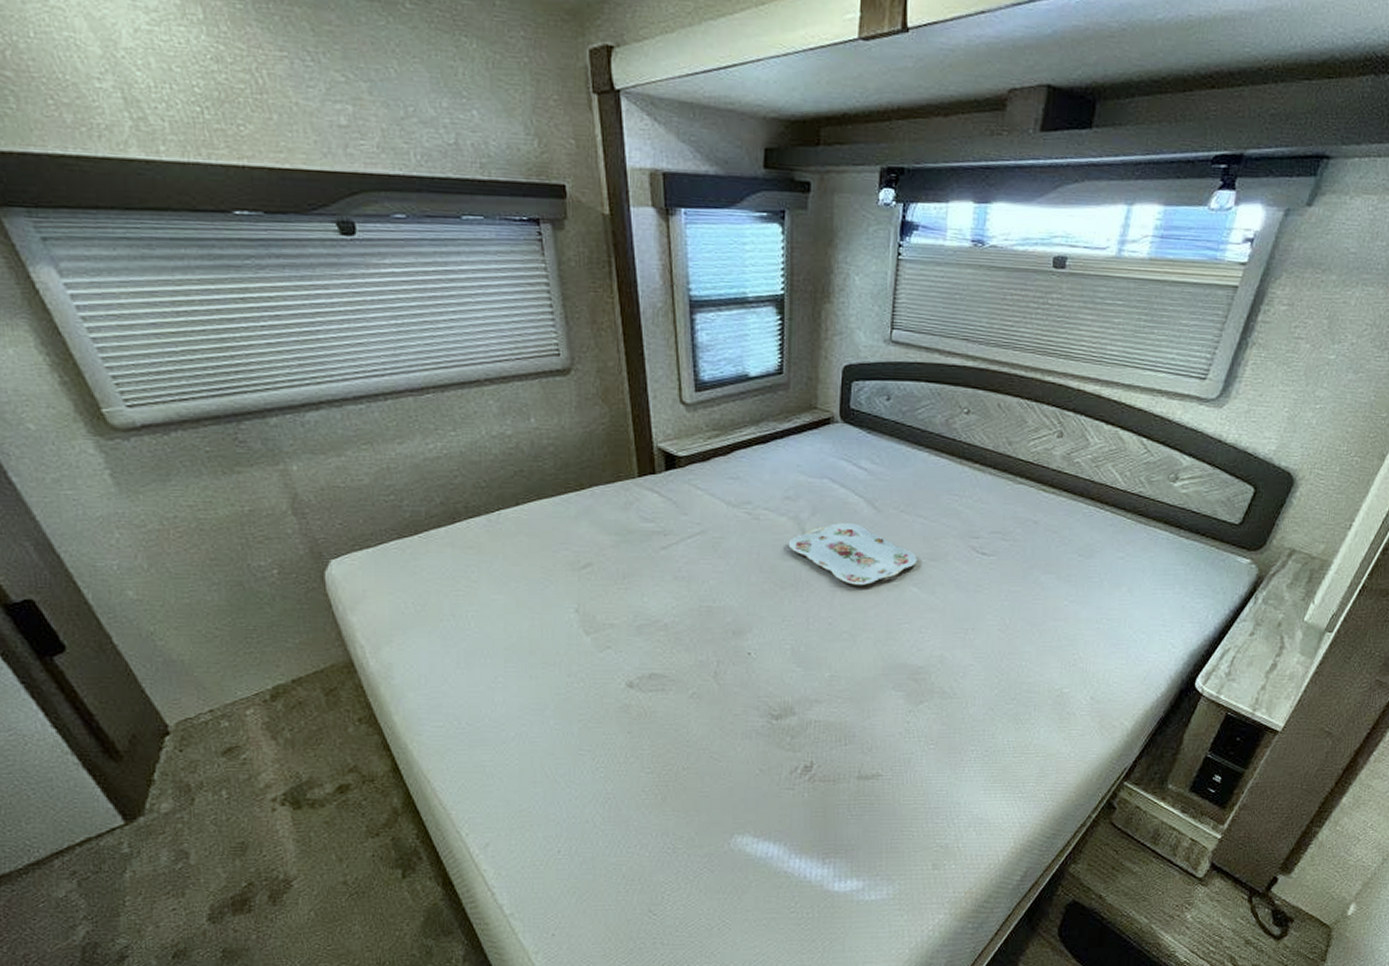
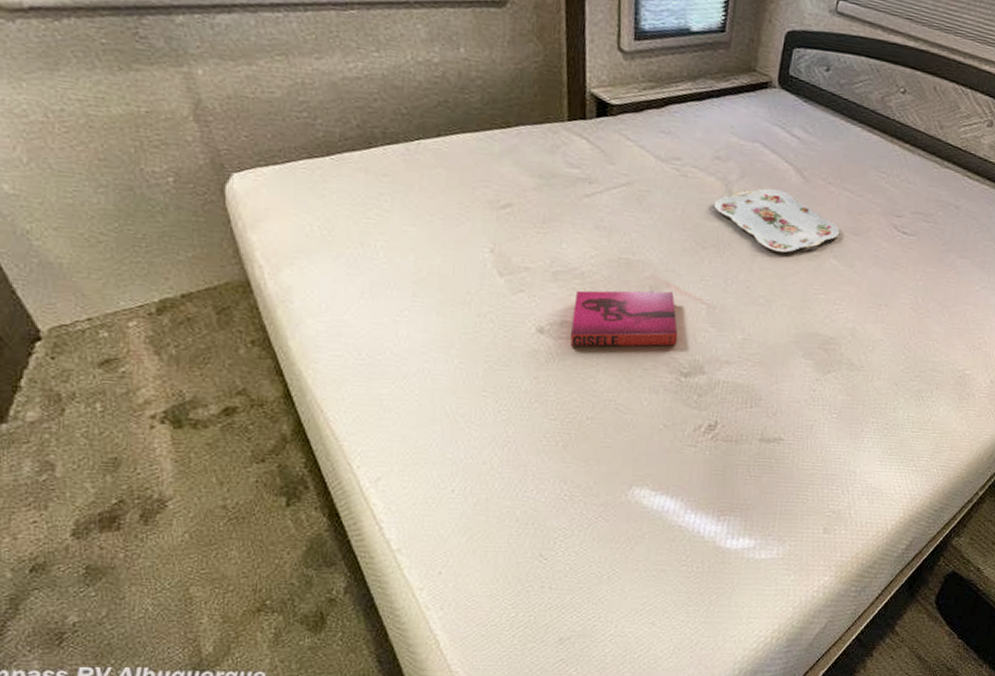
hardback book: none [660,635,765,698] -> present [570,290,678,347]

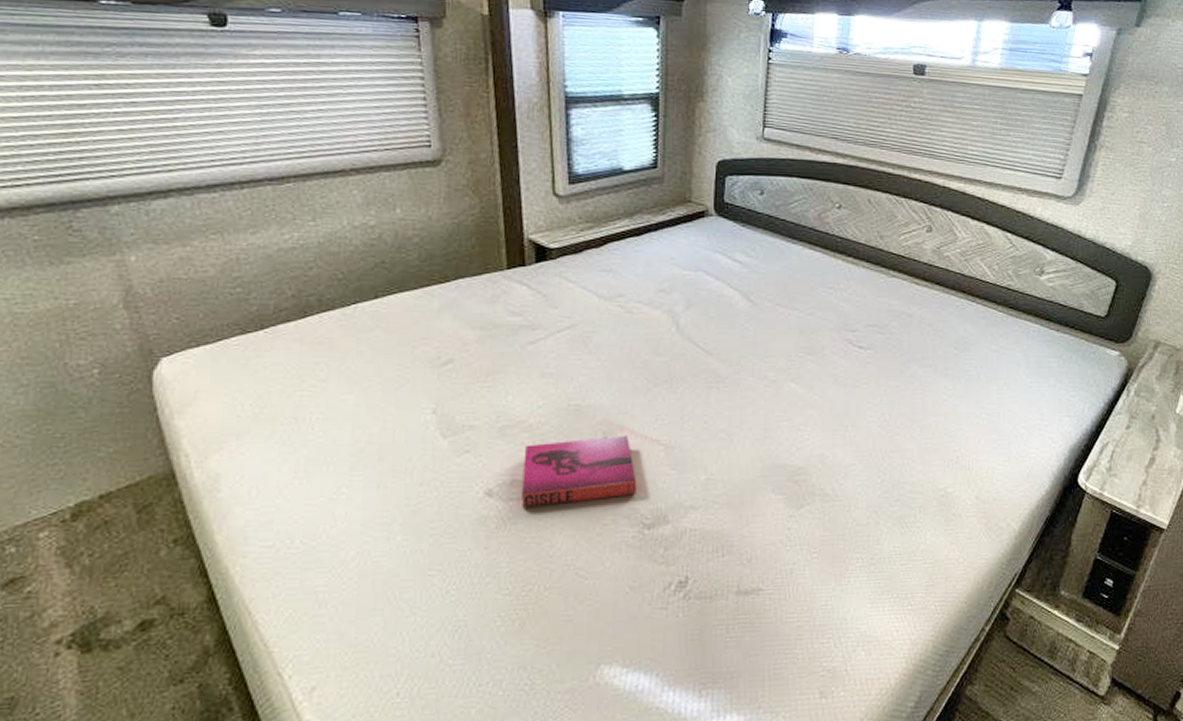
serving tray: present [713,188,840,253] -> none [662,317,795,382]

